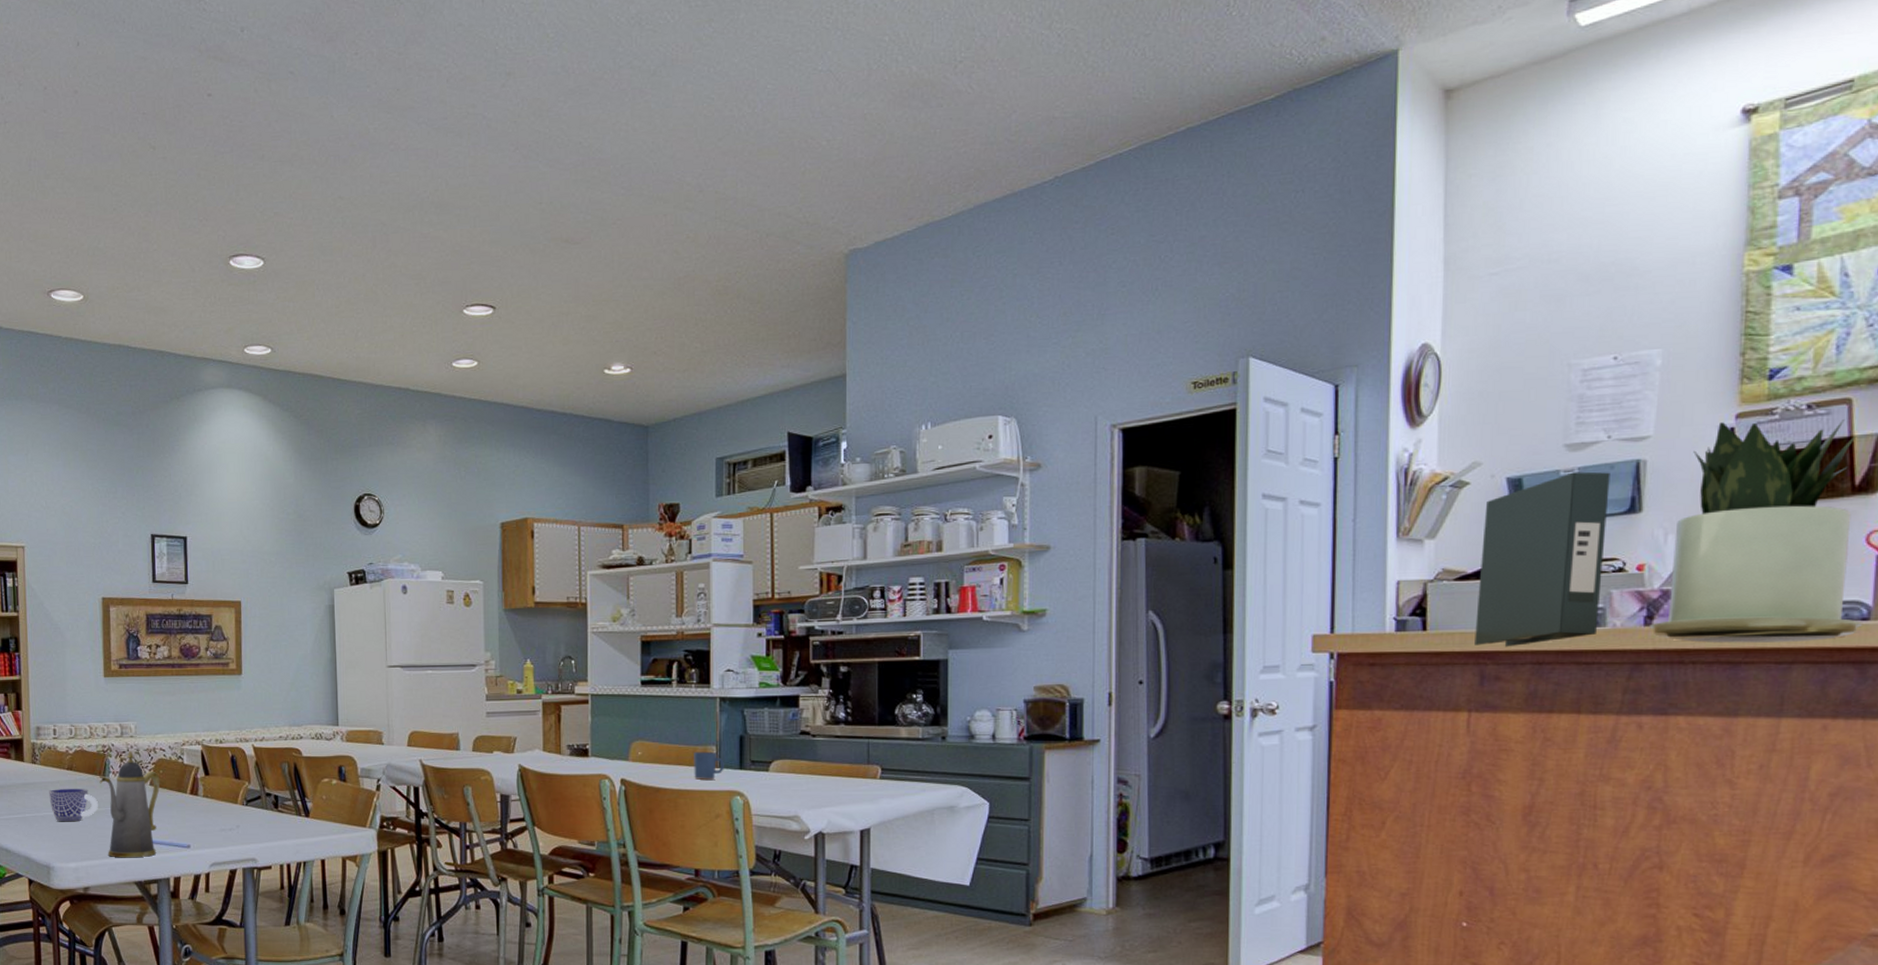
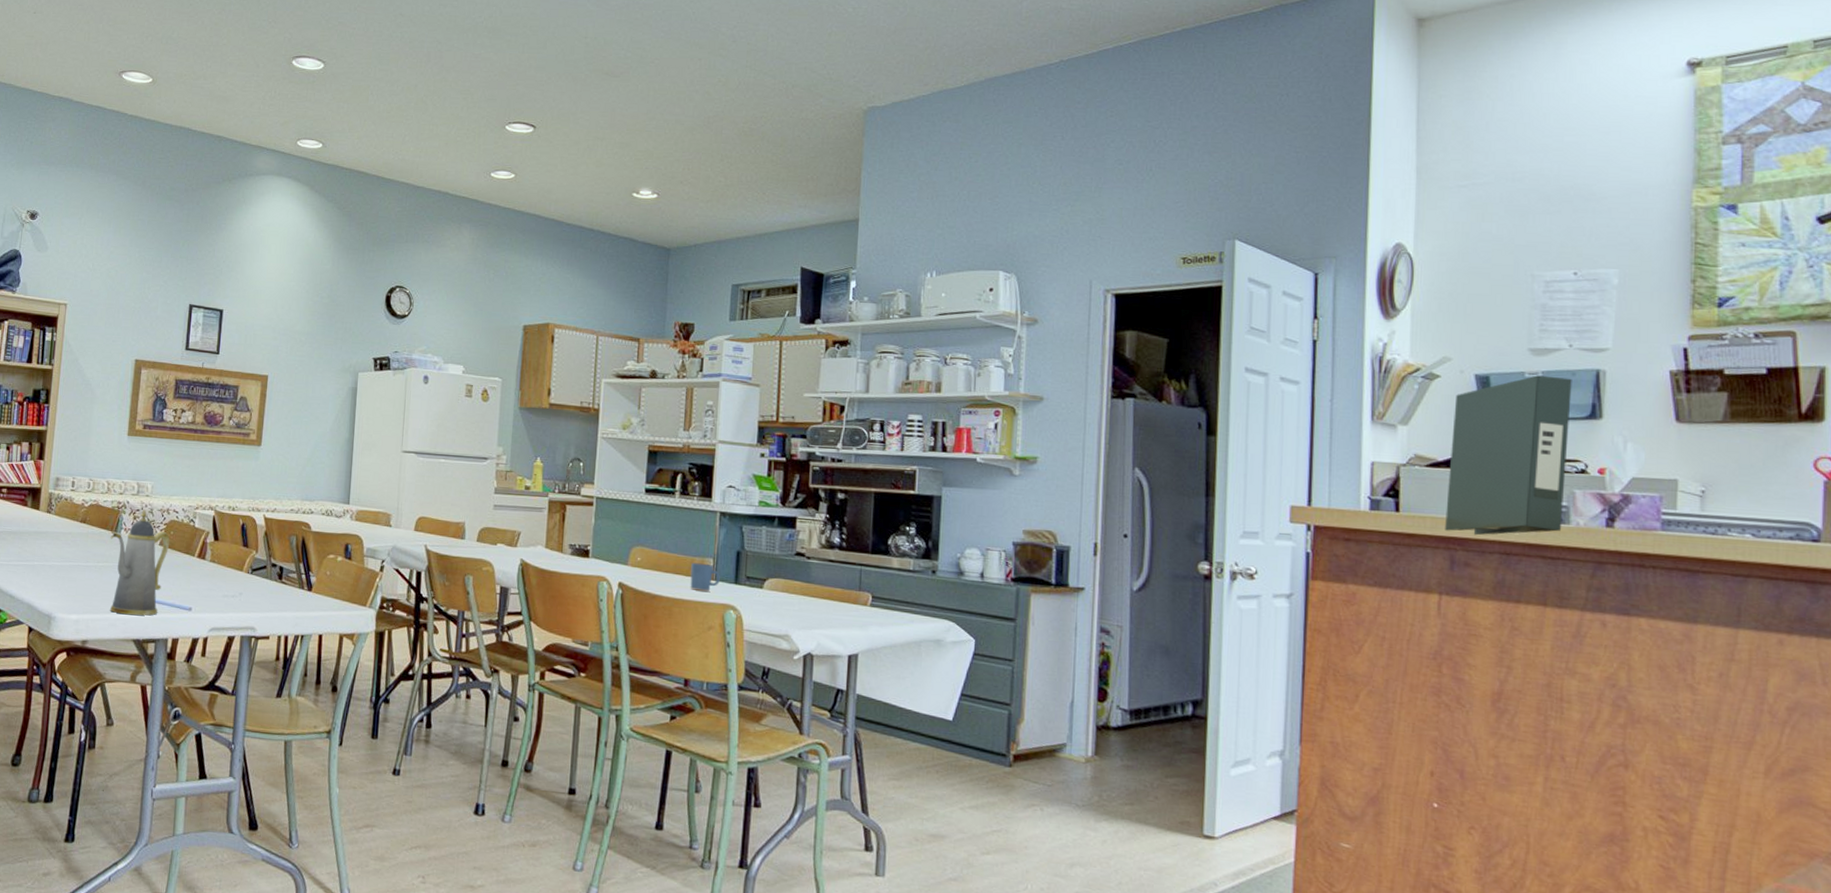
cup: present [49,789,98,822] -> none [59,540,107,574]
planter: present [1650,420,1864,643] -> none [1611,342,1814,557]

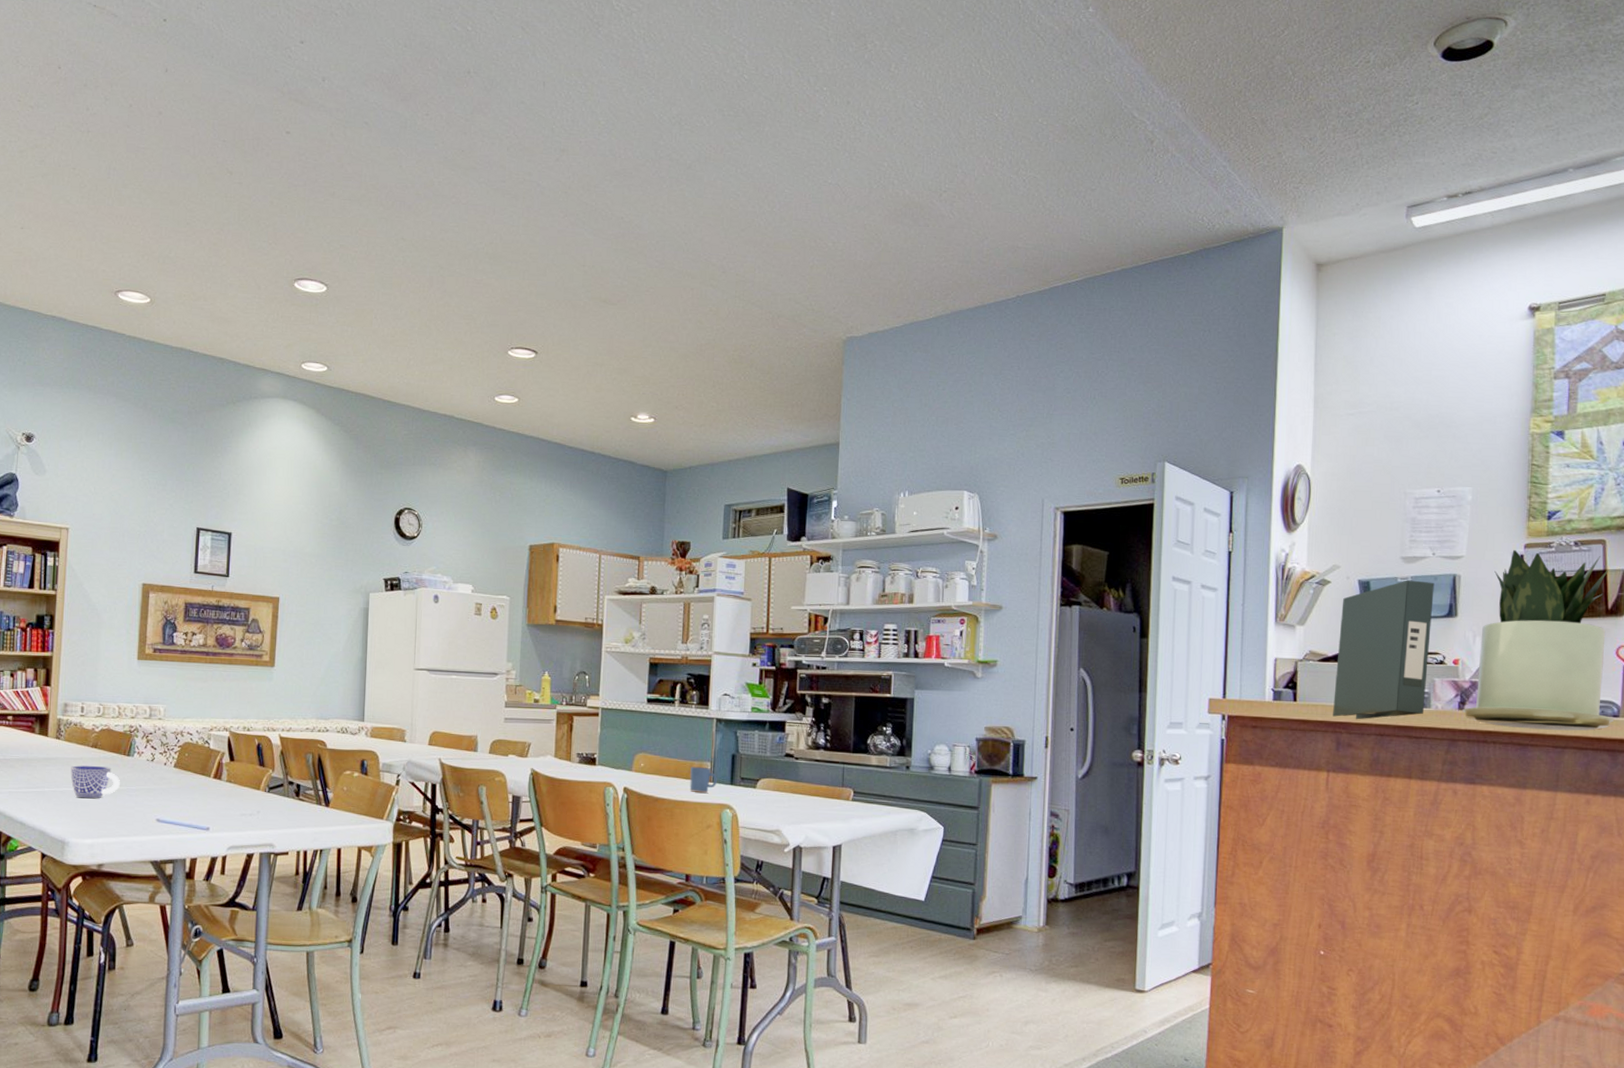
cup: none [59,540,107,574] -> present [70,765,120,799]
coffee pot: present [110,509,170,616] -> none [123,732,185,837]
planter: none [1611,342,1814,557] -> present [1462,550,1615,731]

